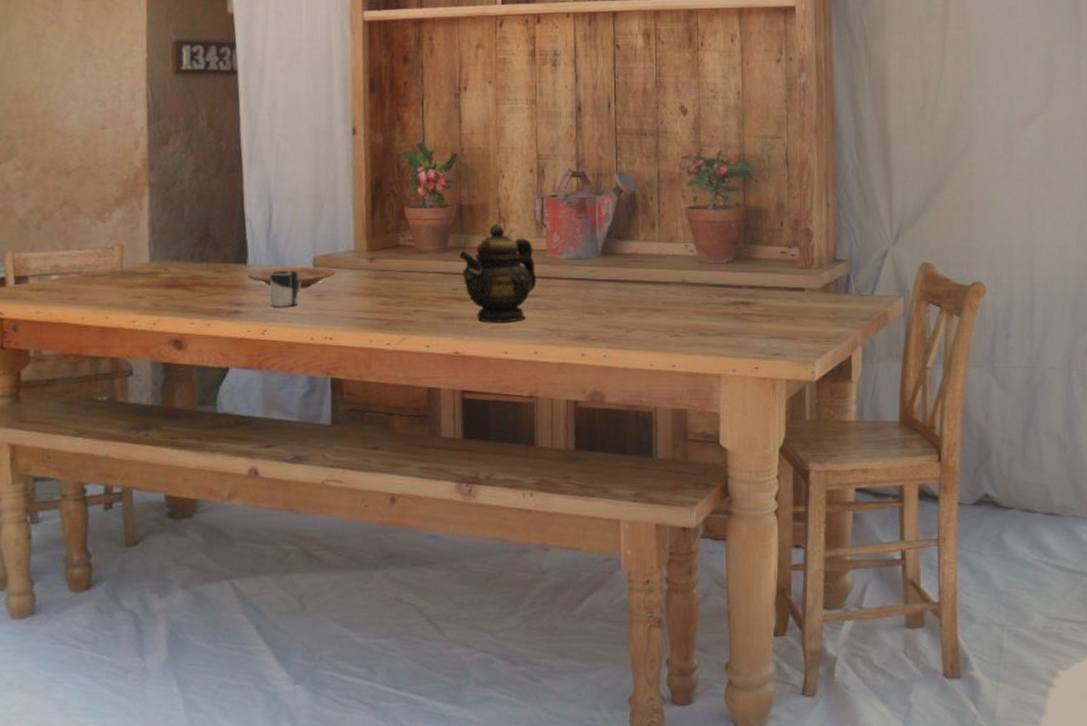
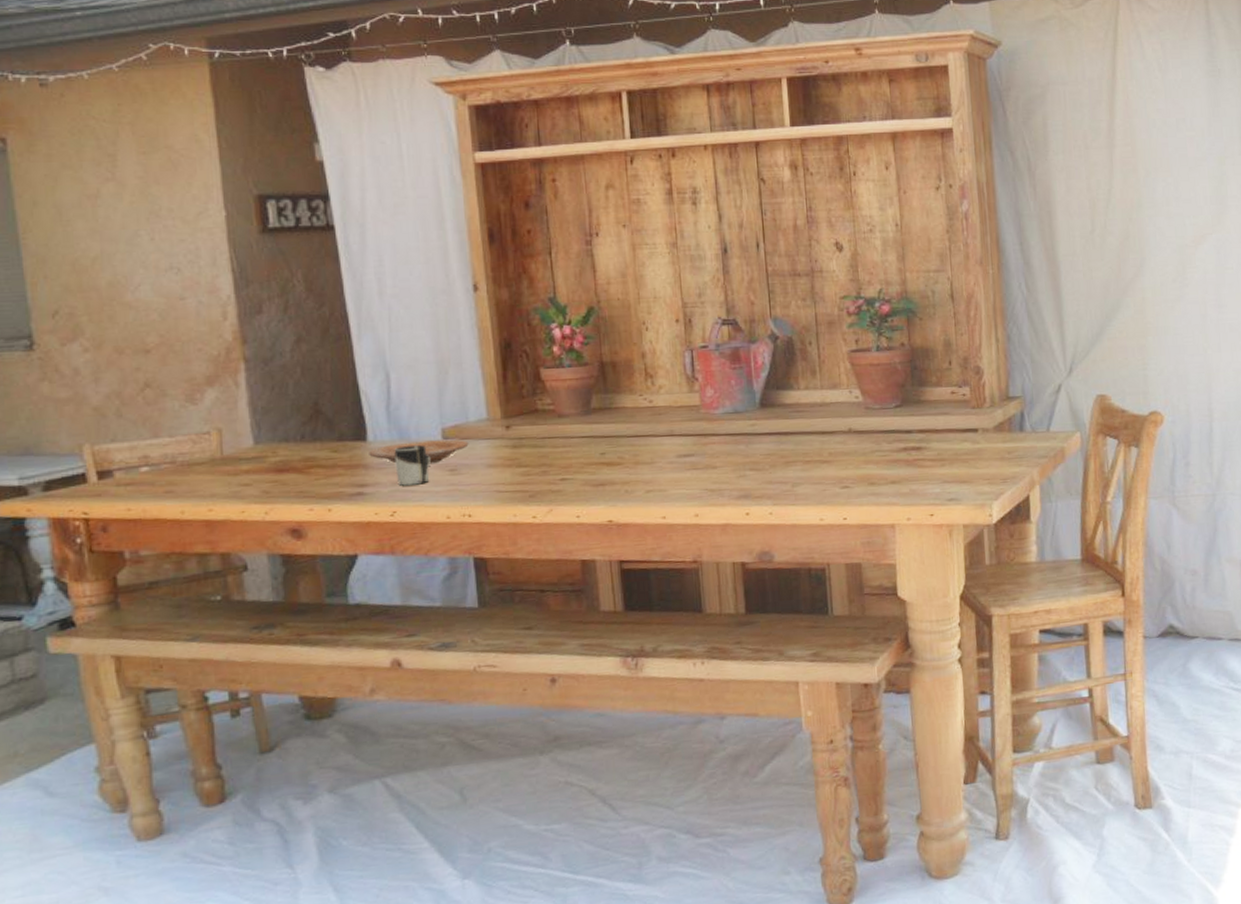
teapot: present [459,223,537,323] -> none [604,380,692,487]

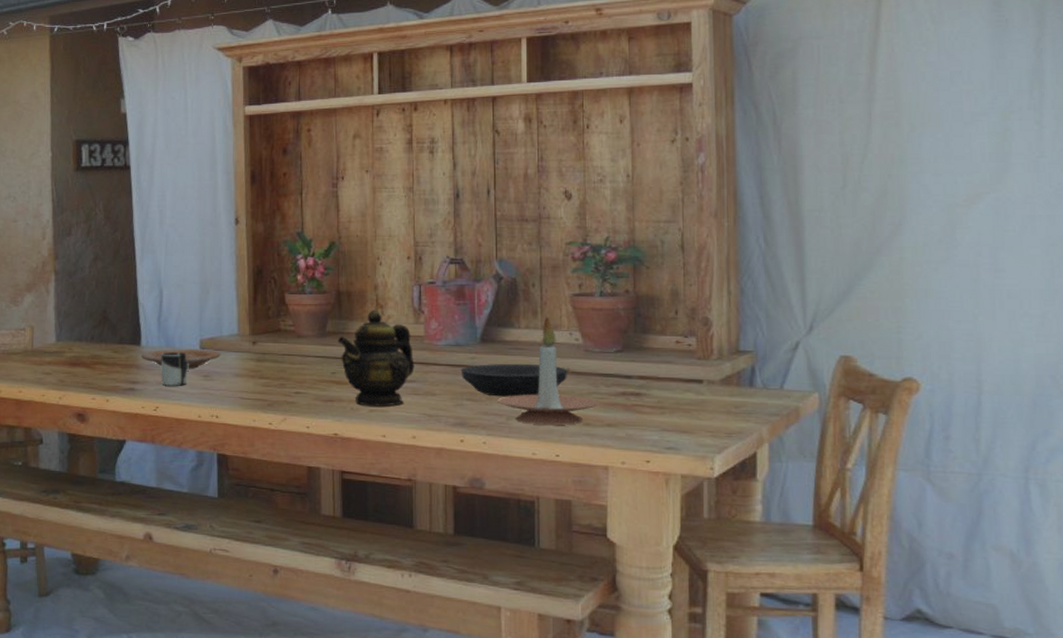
teapot: none [604,380,692,487] -> present [337,309,415,407]
plate: none [741,426,850,464] -> present [460,363,567,397]
candle holder: none [782,375,883,489] -> present [498,316,599,425]

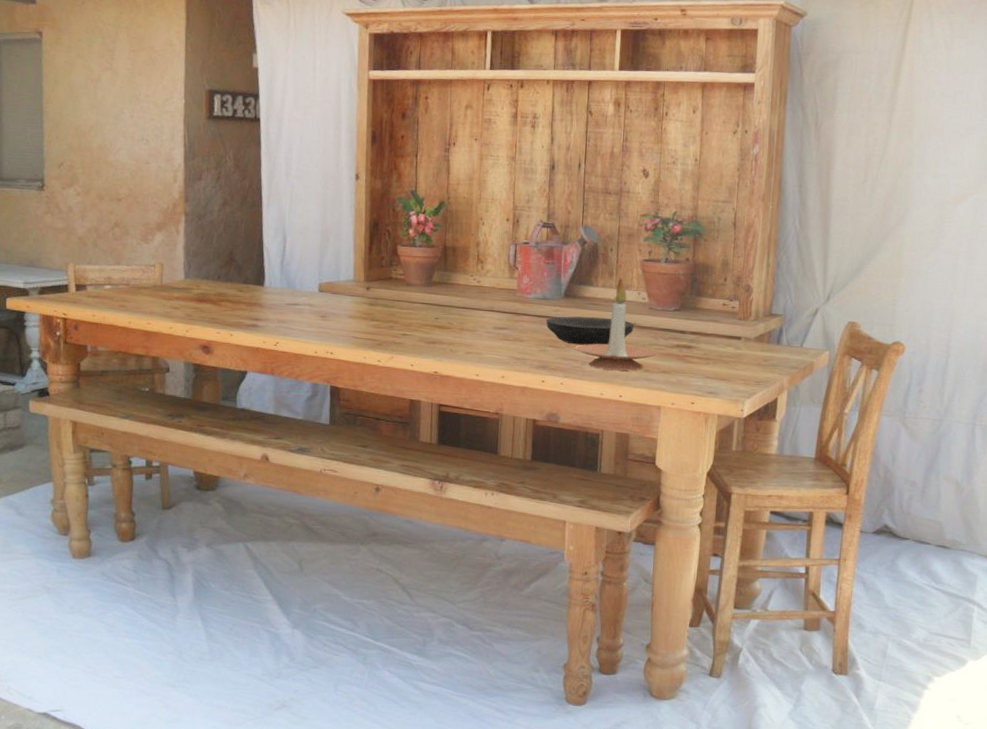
plate: present [141,349,221,370] -> none [264,290,338,310]
cup: present [161,352,189,386] -> none [282,293,308,325]
teapot: present [337,309,415,407] -> none [442,264,507,350]

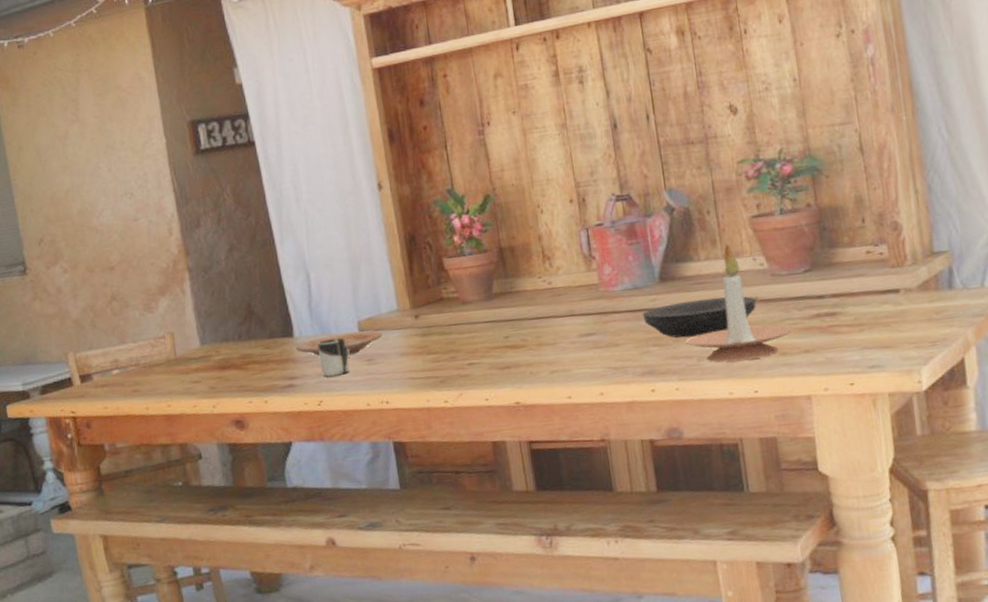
plate: none [264,290,338,310] -> present [296,331,383,356]
cup: none [282,293,308,325] -> present [317,338,350,377]

